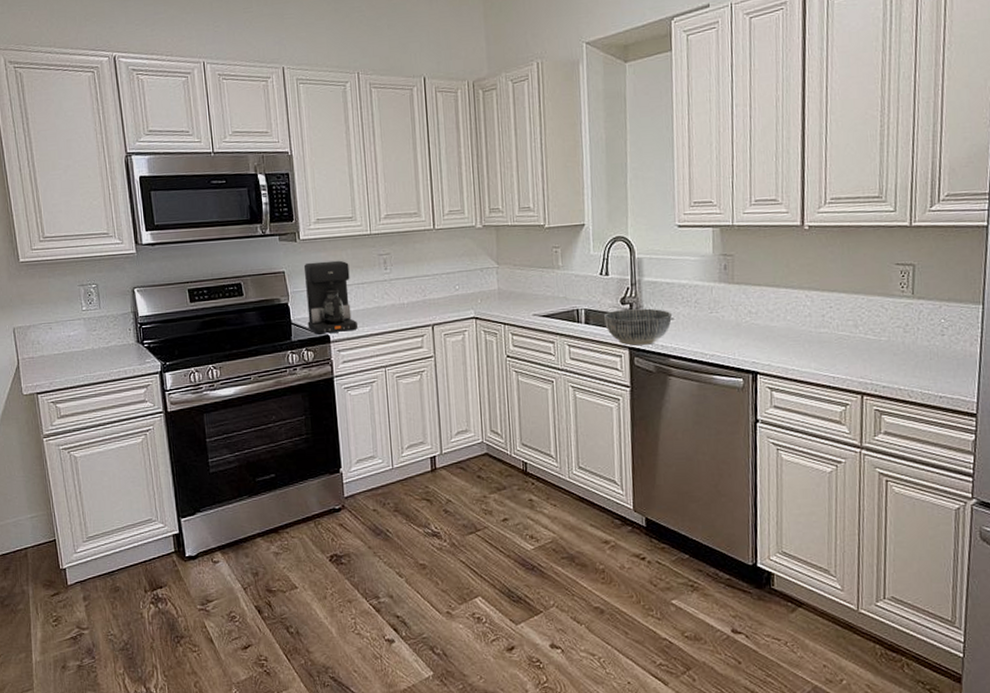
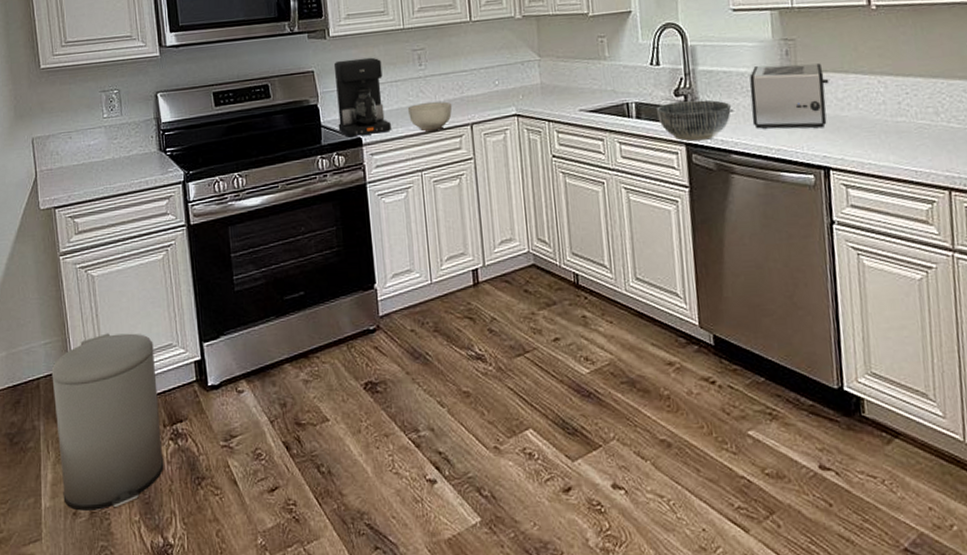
pedal bin: none [38,508,146,665] -> present [51,333,164,511]
bowl: none [373,303,415,331] -> present [407,101,452,132]
toaster: none [690,277,762,337] -> present [749,63,830,130]

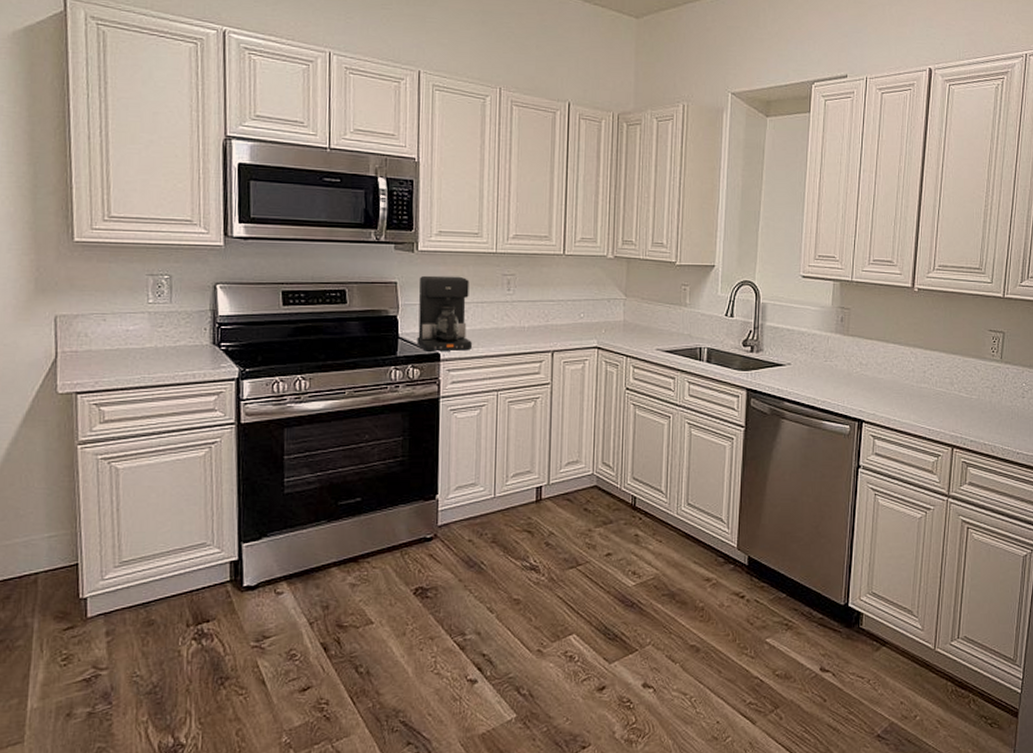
pedal bin: present [51,333,164,511] -> none [54,529,184,712]
bowl: present [407,101,452,132] -> none [490,327,536,354]
bowl: present [657,100,732,141] -> none [726,352,790,387]
toaster: present [749,63,830,130] -> none [805,327,873,387]

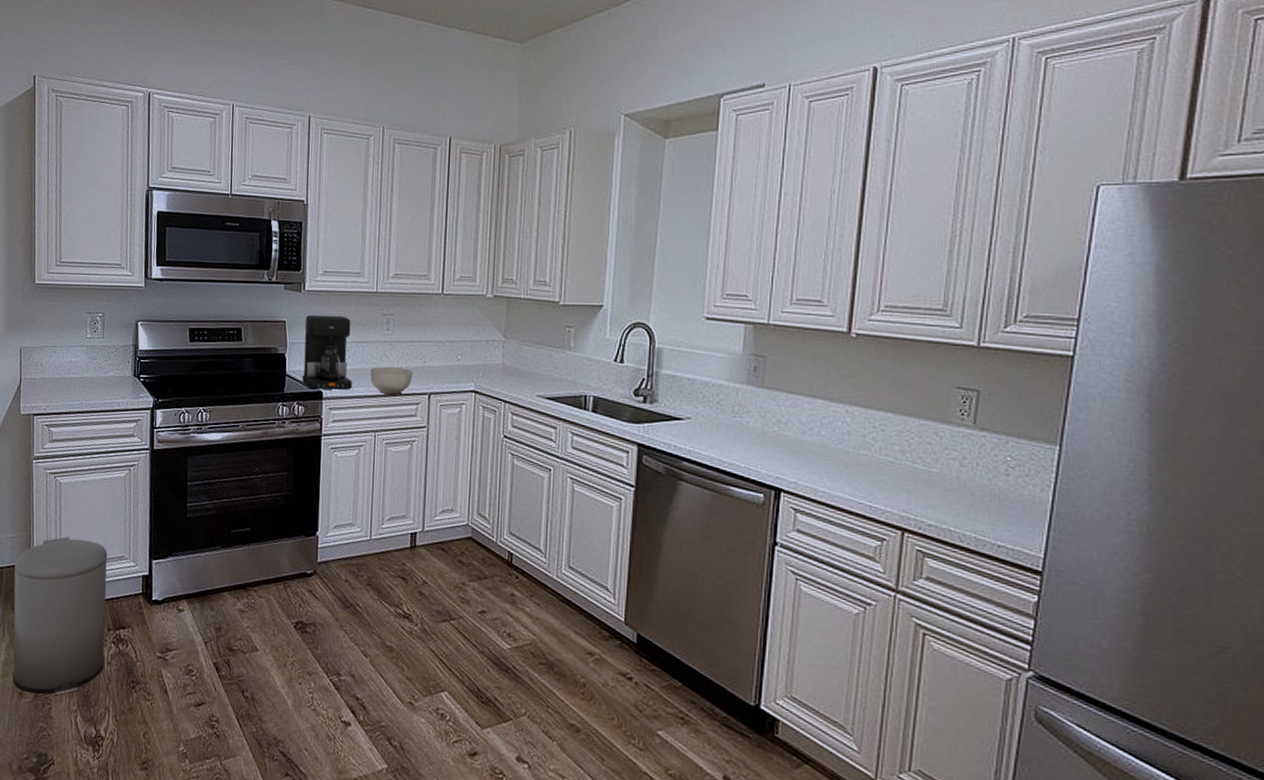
pedal bin: none [54,529,184,712] -> present [12,537,108,696]
bowl: none [490,327,536,354] -> present [369,367,414,395]

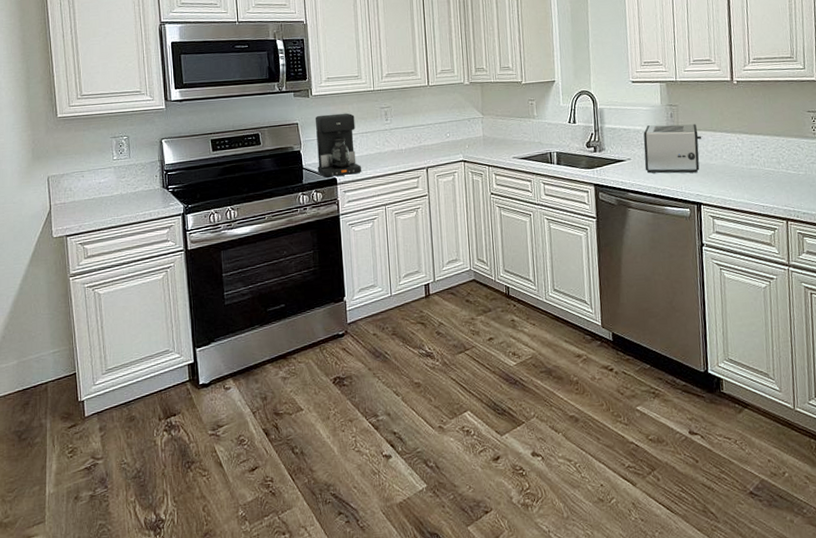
pedal bin: present [12,537,108,696] -> none [59,341,158,495]
bowl: present [369,367,414,395] -> none [375,149,412,173]
toaster: none [709,377,795,449] -> present [643,124,702,174]

